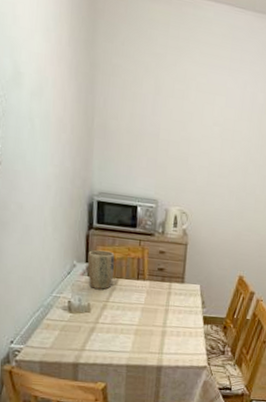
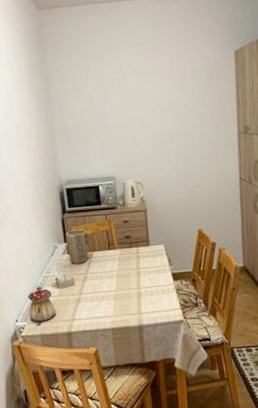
teapot: none [28,307,63,347] -> present [28,287,56,322]

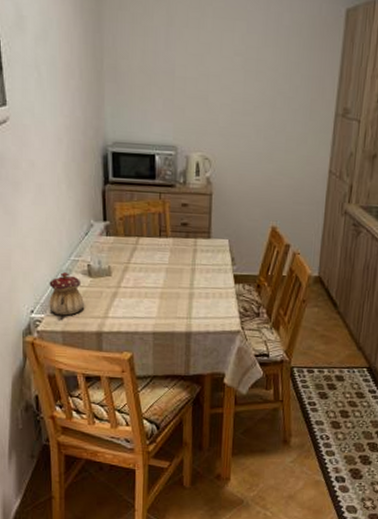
plant pot: present [65,229,89,264] -> none [105,206,135,250]

